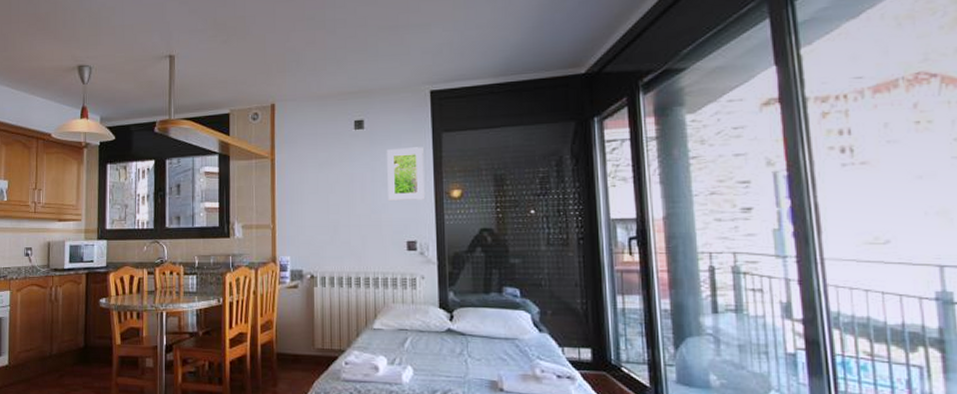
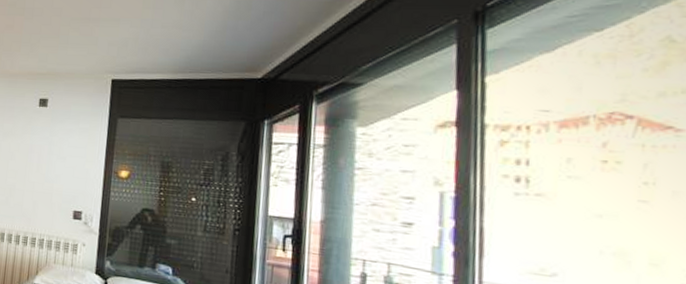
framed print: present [387,147,424,201] -> none [61,127,99,176]

